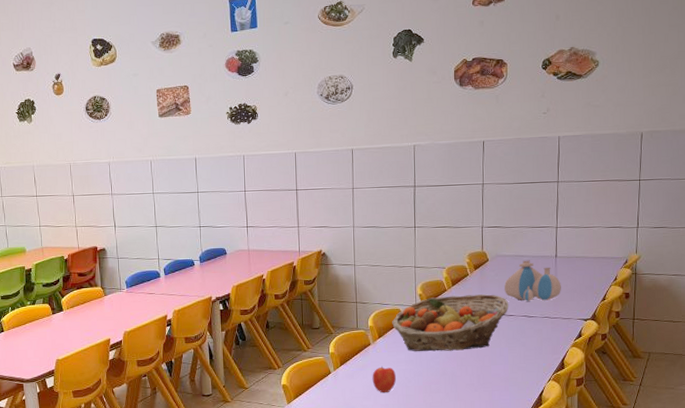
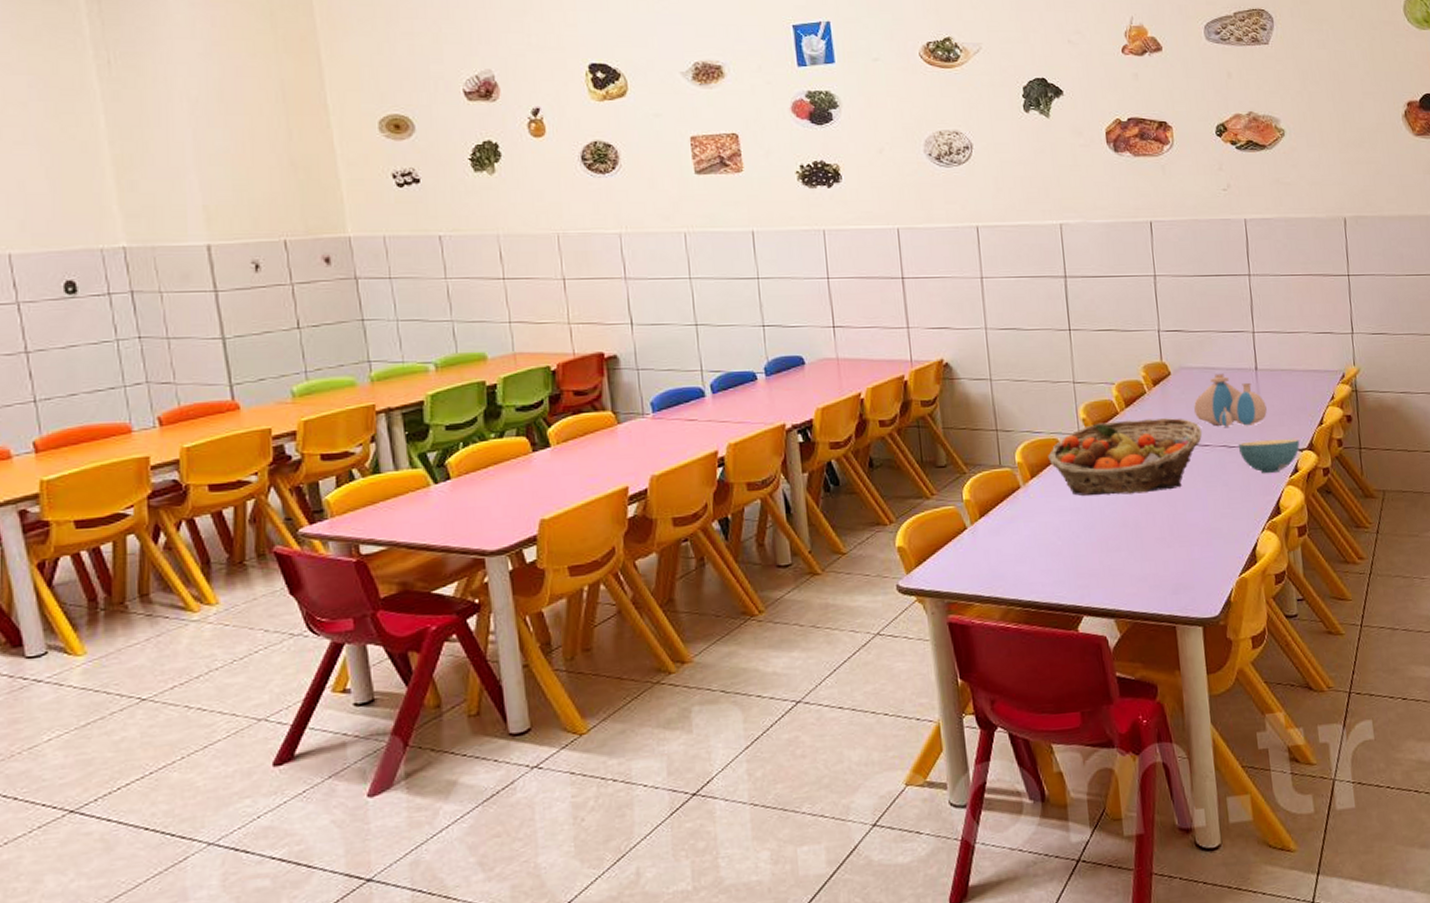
apple: present [372,365,397,393] -> none [1025,516,1060,555]
cereal bowl: none [536,311,586,338] -> present [1238,439,1300,474]

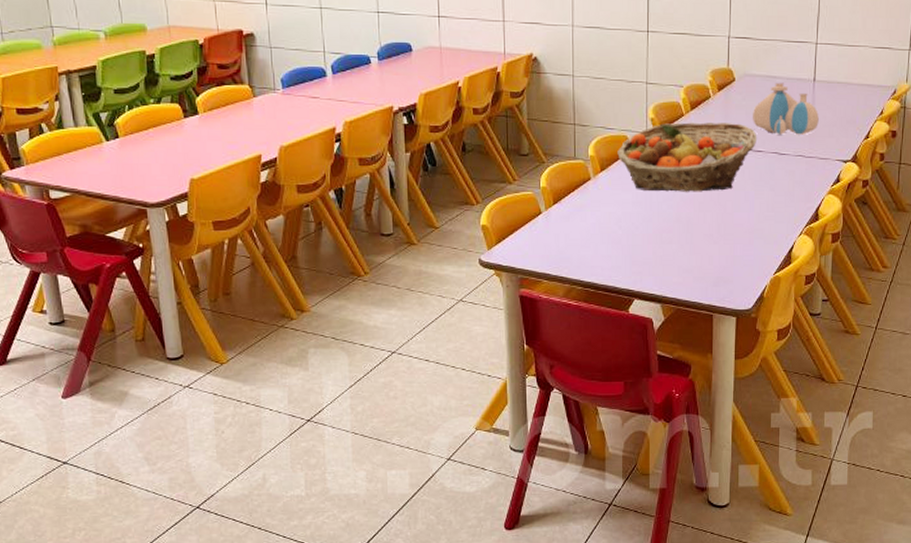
cereal bowl: present [1238,439,1300,474] -> none [788,150,846,182]

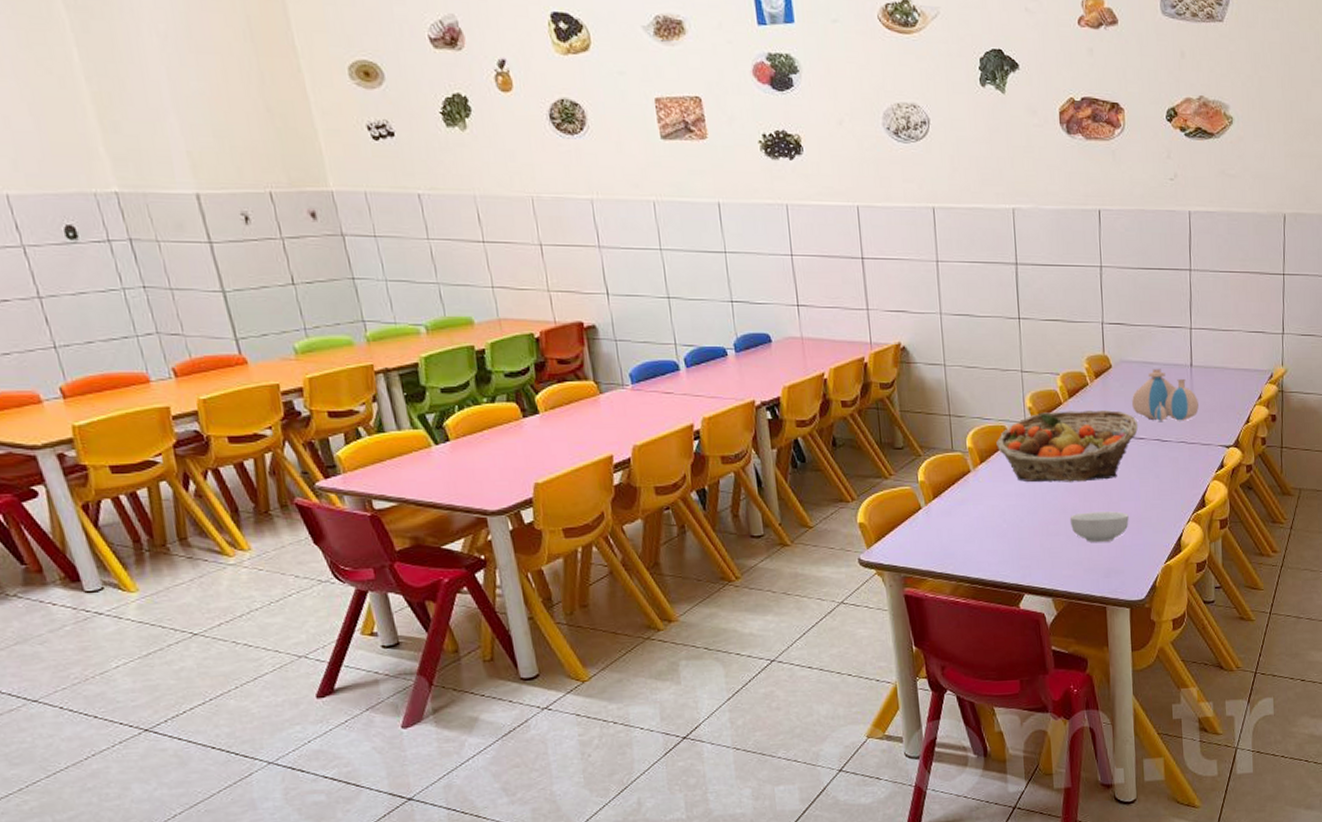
cereal bowl: none [683,222,741,251] -> present [1069,511,1129,542]

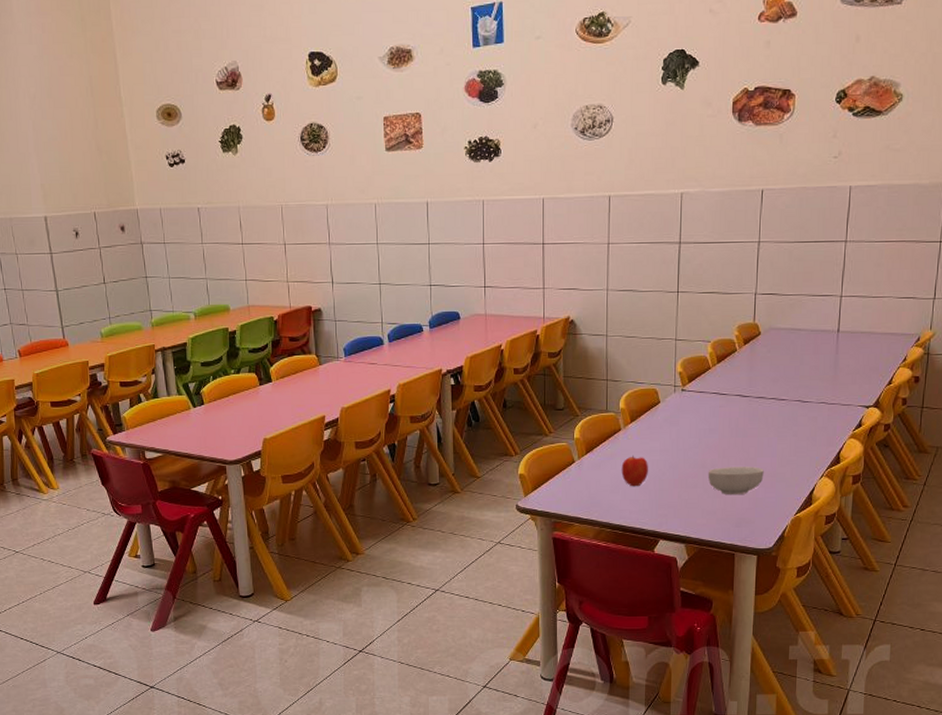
apple: none [974,499,1006,536] -> present [621,455,649,487]
fruit basket: present [996,410,1139,483] -> none [647,374,782,440]
water jug: present [1132,368,1199,421] -> none [777,334,842,383]

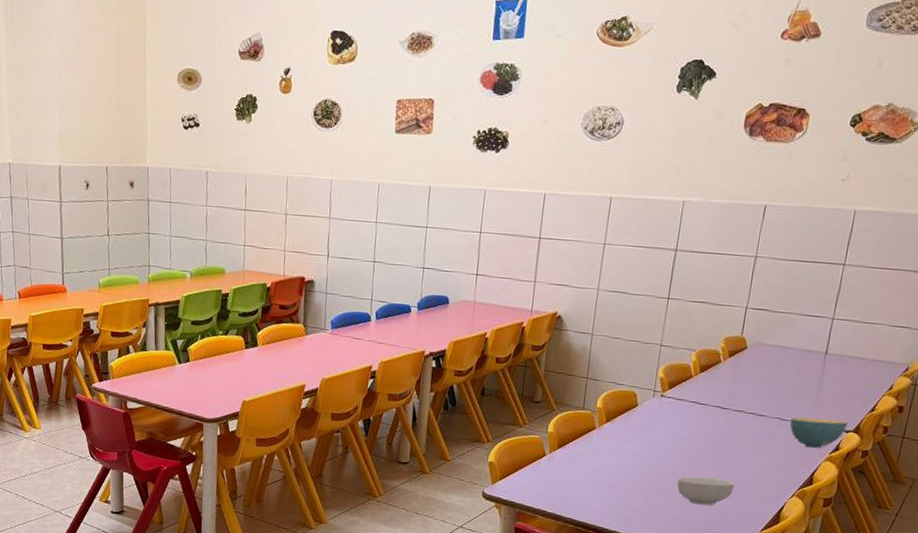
apple: present [621,455,649,487] -> none [590,454,619,487]
cereal bowl: none [811,396,868,427] -> present [789,417,849,449]

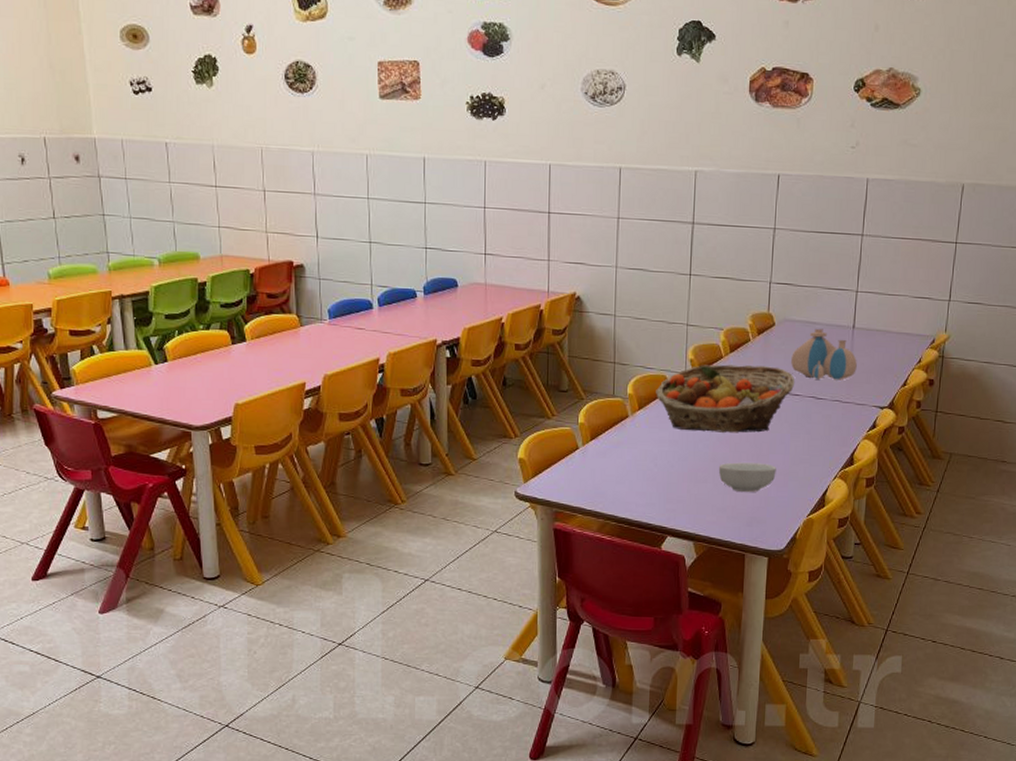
fruit basket: none [624,383,762,450] -> present [656,364,795,433]
water jug: none [759,353,826,404] -> present [791,328,857,380]
cereal bowl: present [789,417,849,449] -> none [825,395,883,427]

